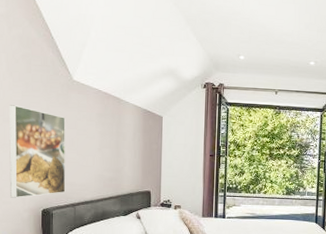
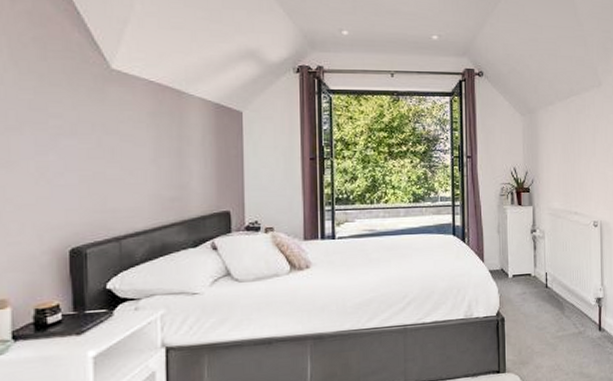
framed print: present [9,105,66,198] -> none [13,106,106,237]

